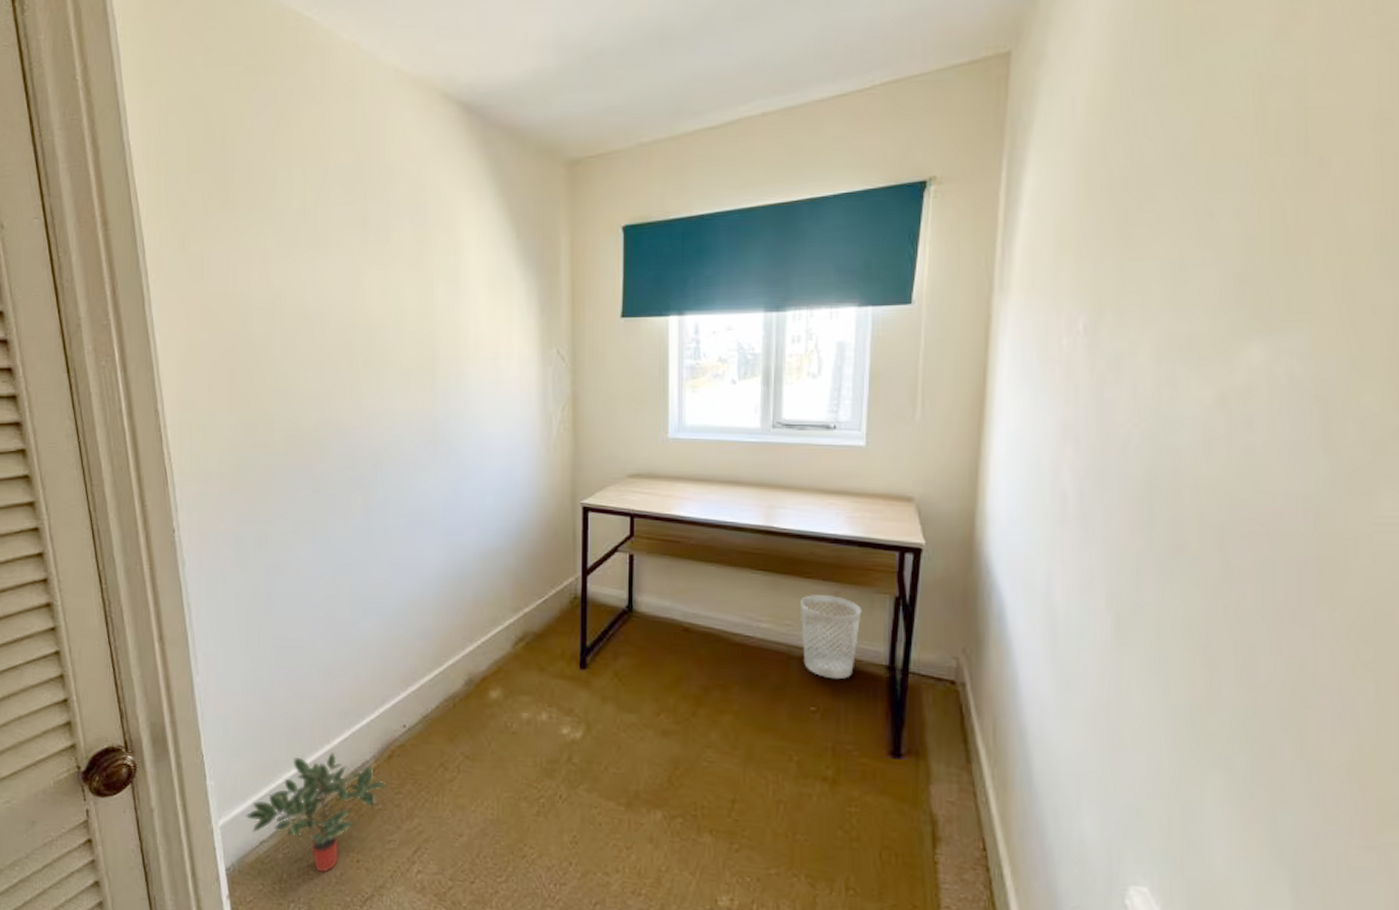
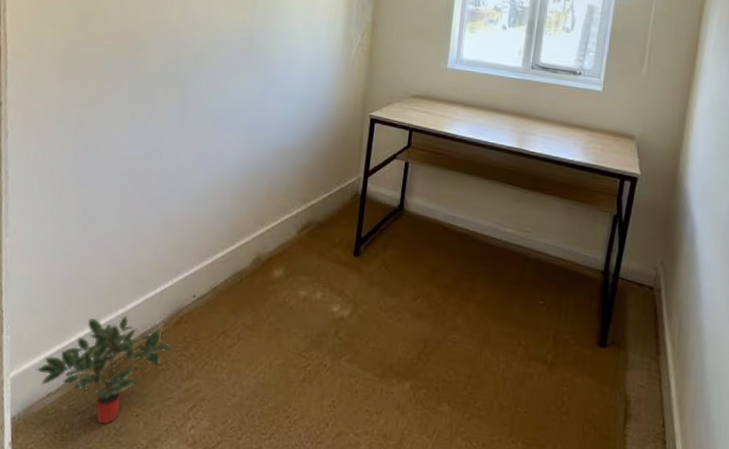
wastebasket: present [801,595,862,679] -> none [538,208,587,279]

